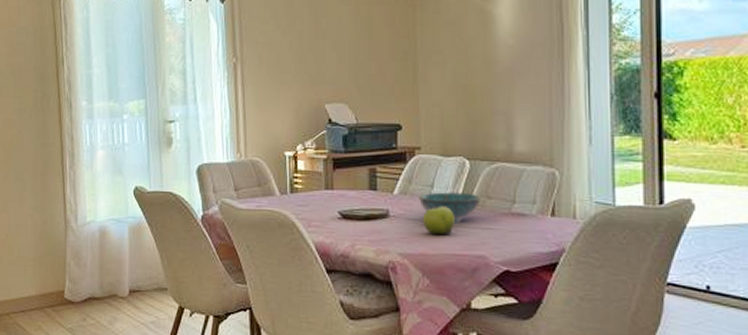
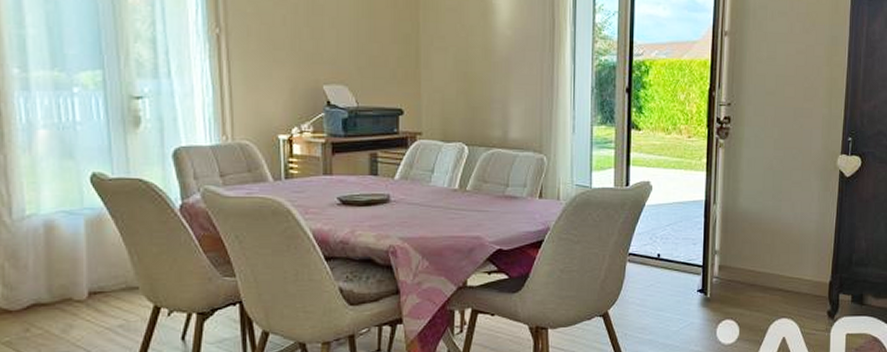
decorative bowl: present [419,192,481,222] -> none [420,177,478,206]
fruit: present [422,205,454,235] -> none [422,190,453,219]

